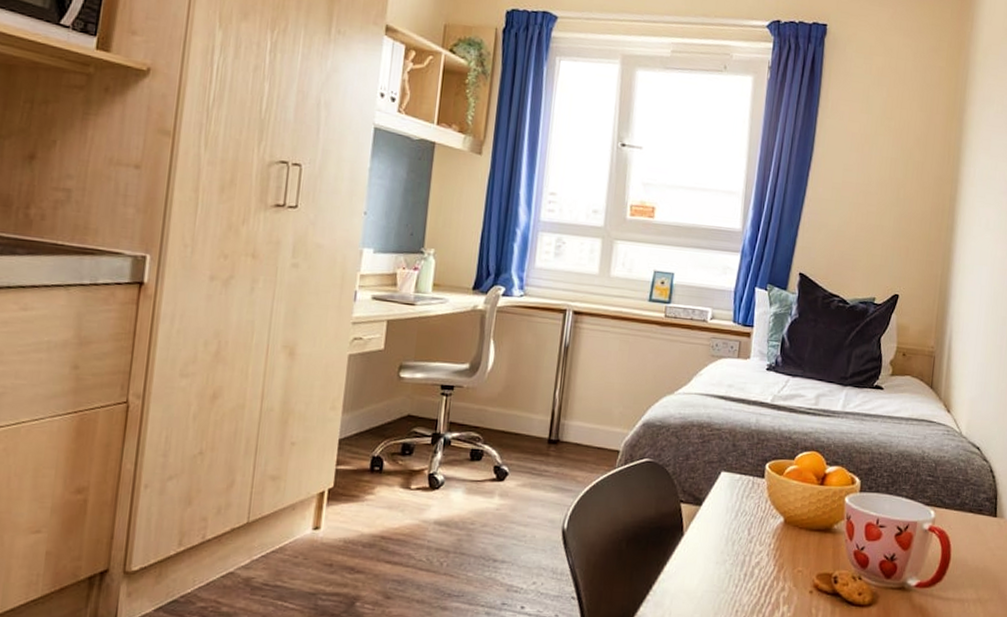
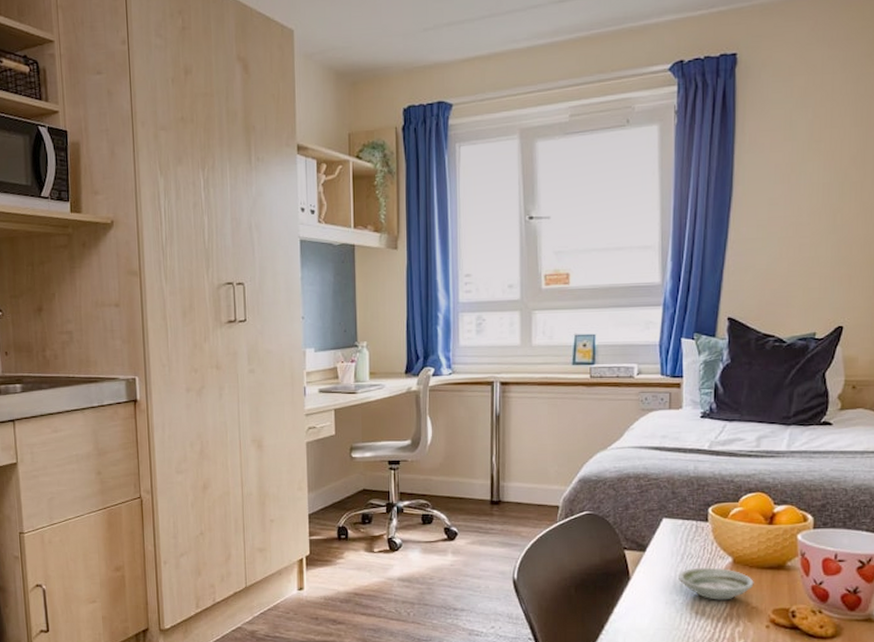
saucer: none [731,526,802,562] -> present [679,567,754,600]

